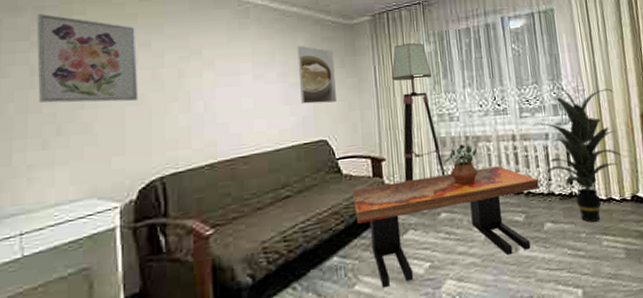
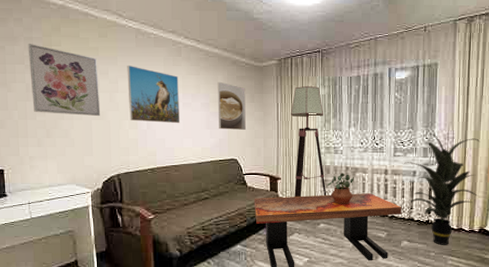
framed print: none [177,32,250,104] -> present [127,64,181,124]

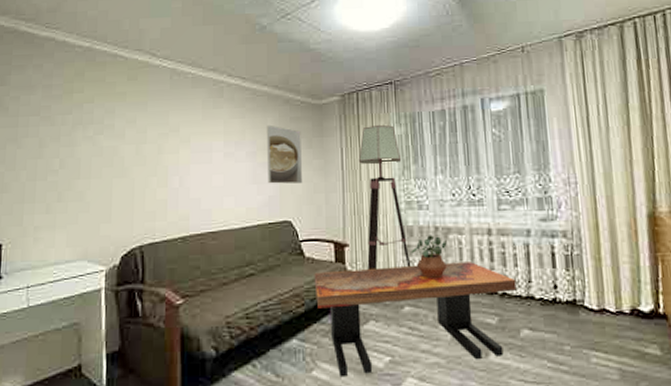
wall art: present [27,44,101,117] -> none [44,92,124,174]
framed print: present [127,64,181,124] -> none [158,110,221,179]
indoor plant: present [403,133,480,245] -> none [511,177,623,334]

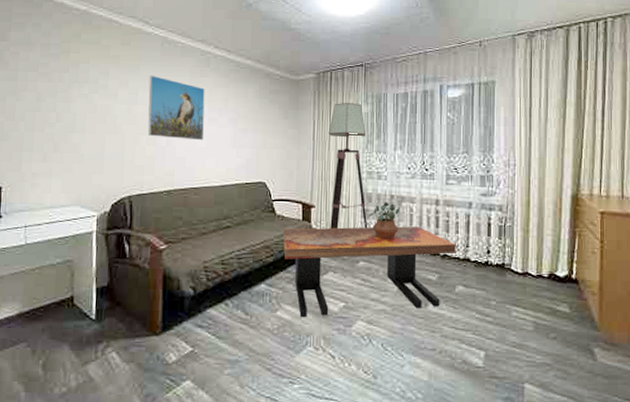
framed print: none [158,110,221,179] -> present [147,75,205,141]
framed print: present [266,124,302,184] -> none [247,95,279,149]

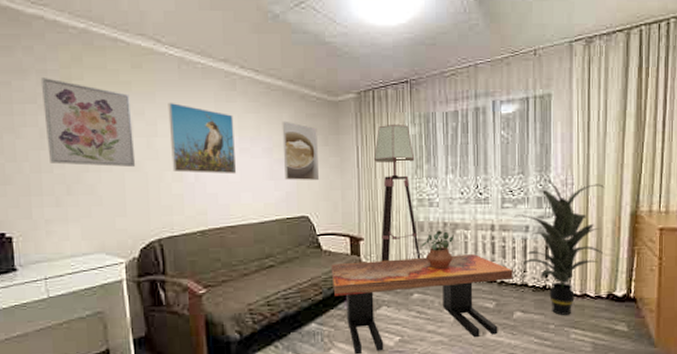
wall art: none [42,50,117,131] -> present [40,78,136,168]
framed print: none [247,95,279,149] -> present [282,120,319,180]
indoor plant: none [457,158,547,292] -> present [513,178,605,315]

